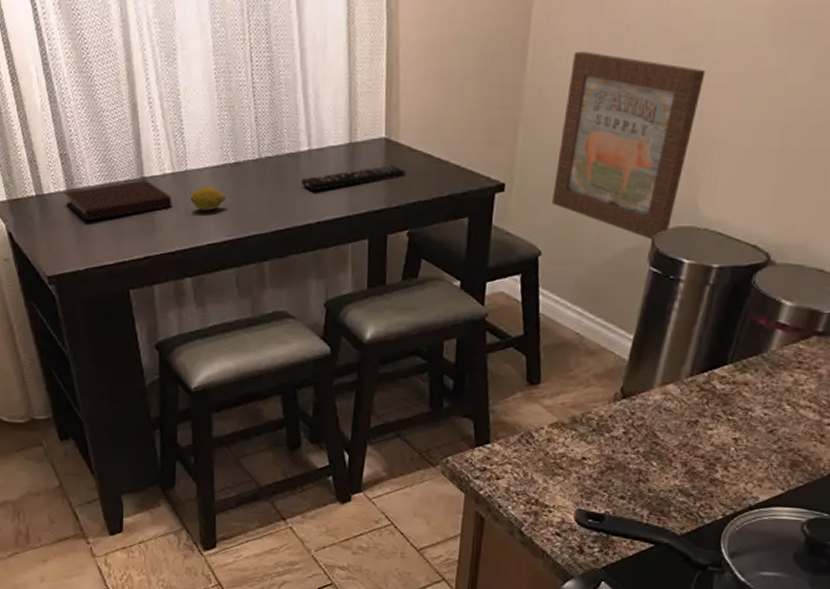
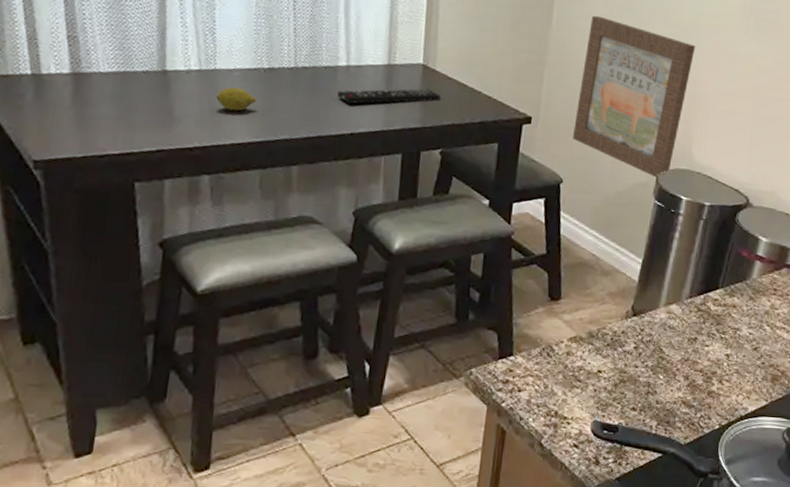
notebook: present [64,180,172,222] -> none [67,72,196,108]

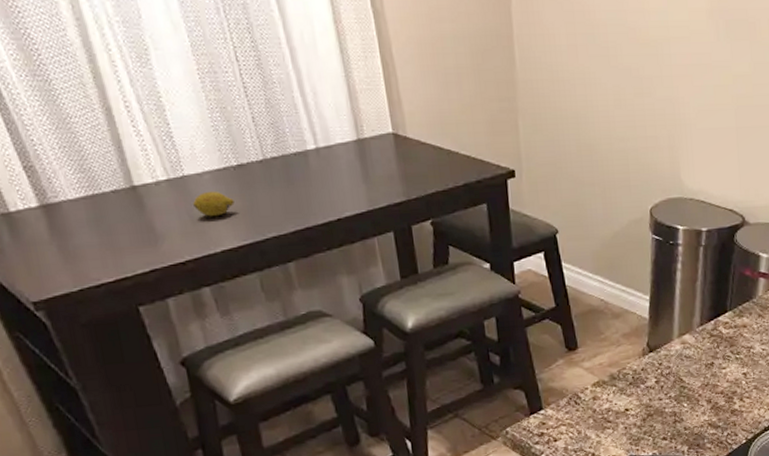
remote control: present [336,88,441,105] -> none [313,158,419,189]
wall art: present [573,15,696,180] -> none [555,47,668,213]

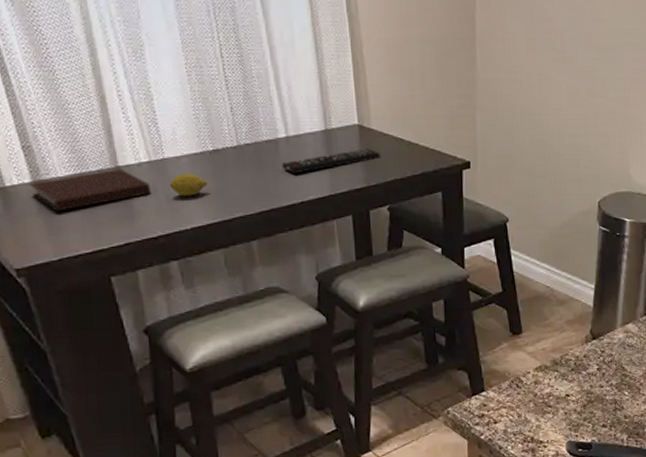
notebook: none [37,188,173,238] -> present [29,168,151,212]
remote control: none [313,158,419,189] -> present [281,148,380,174]

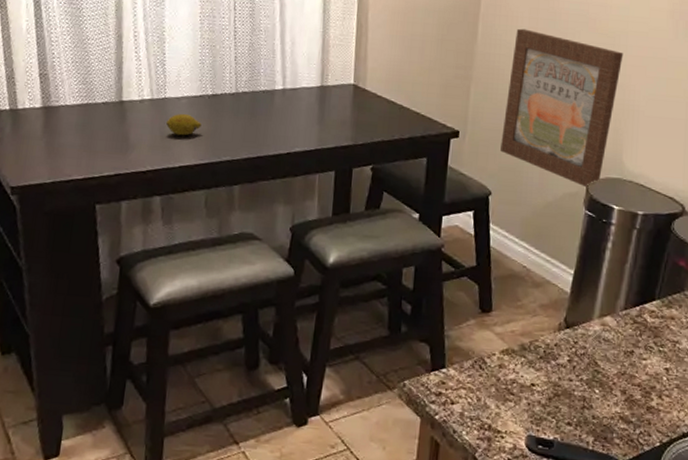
notebook: present [29,168,151,212] -> none [39,103,148,137]
remote control: present [281,148,380,174] -> none [274,107,371,126]
wall art: none [512,50,621,205] -> present [500,28,624,189]

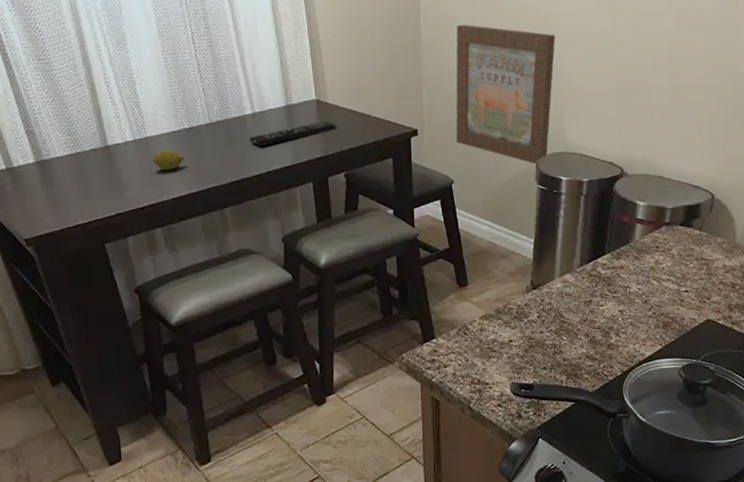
remote control: none [274,107,371,126] -> present [249,121,336,147]

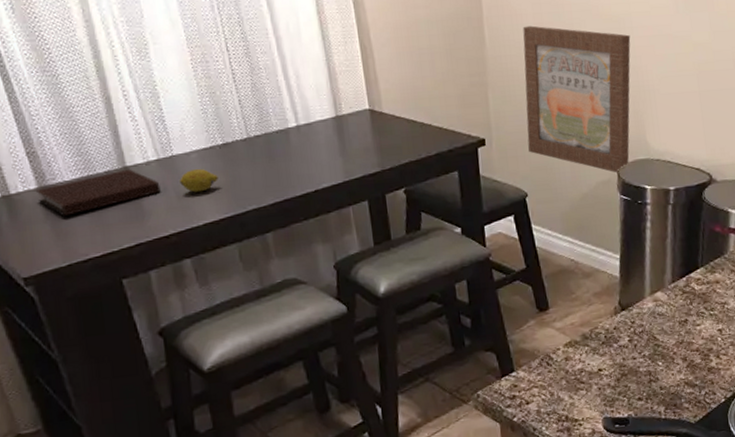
notebook: none [33,147,137,188] -> present [35,168,161,217]
remote control: present [249,121,336,147] -> none [293,132,393,163]

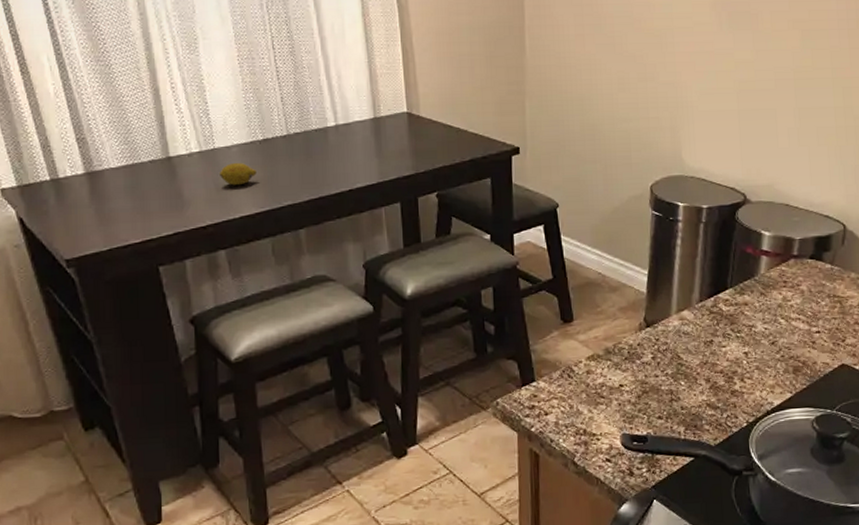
notebook: present [35,168,161,217] -> none [82,159,201,202]
wall art: present [522,25,631,174] -> none [562,36,672,190]

